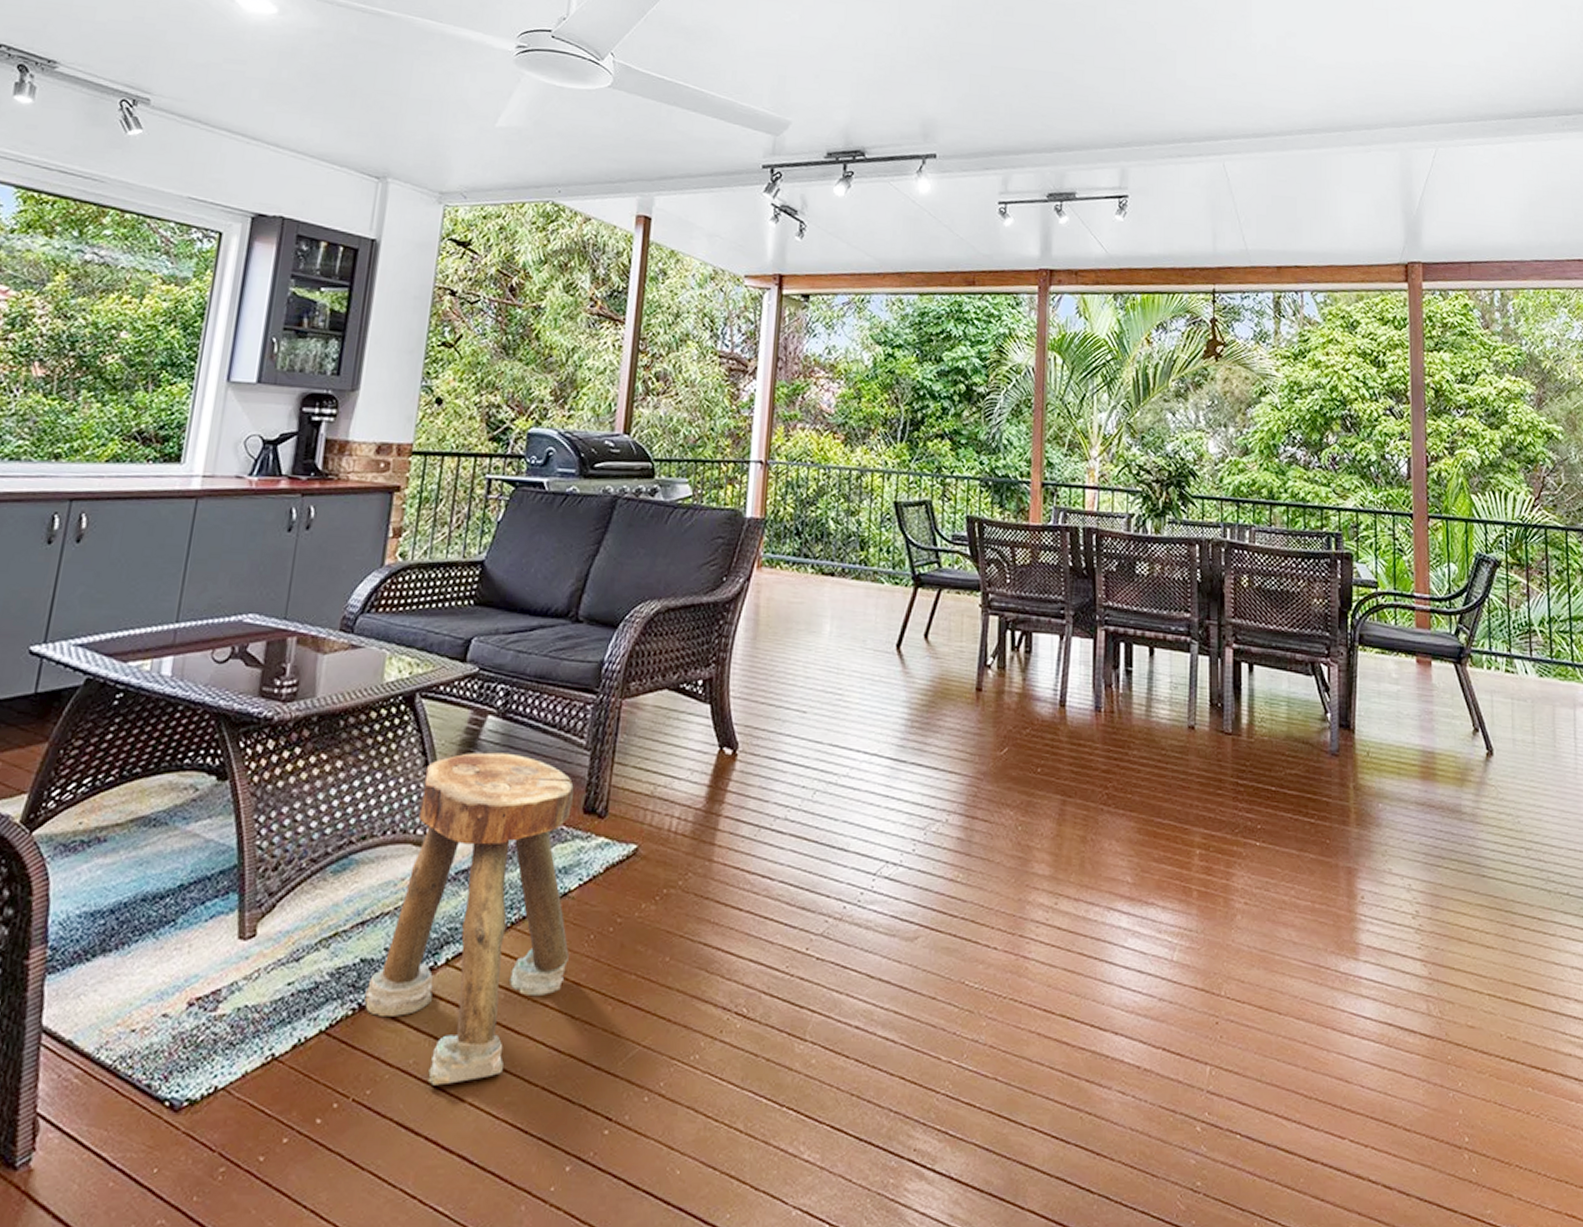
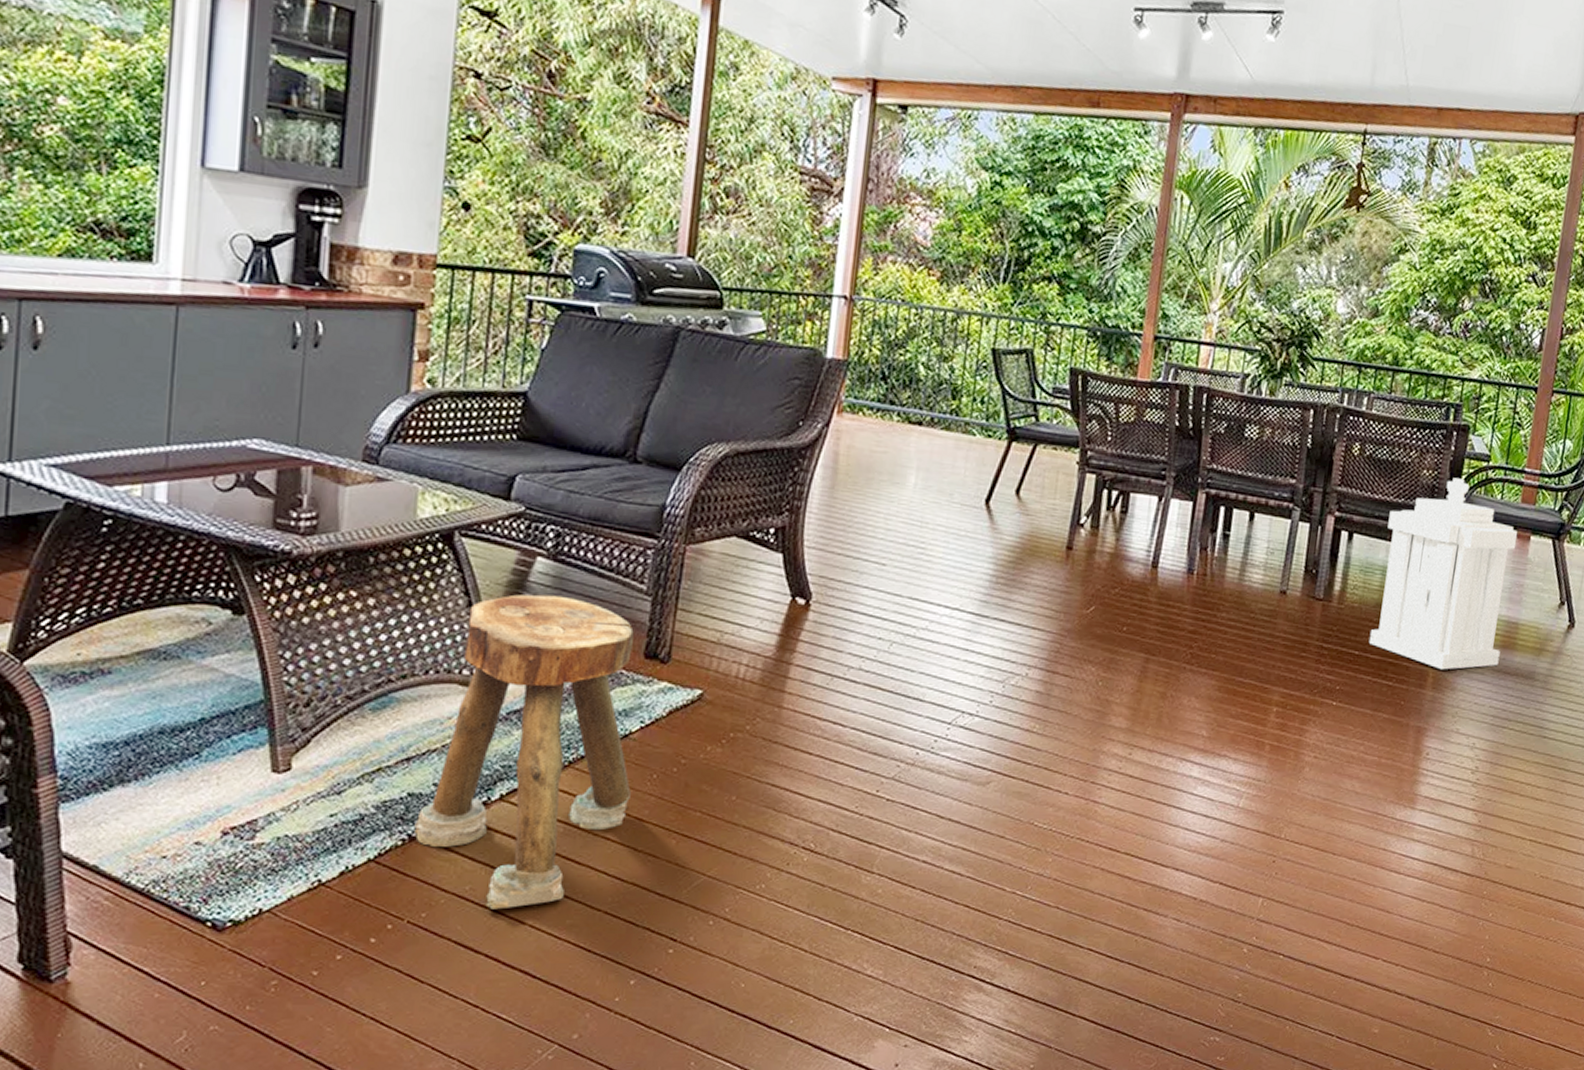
lantern: none [1284,605,1421,805] -> present [1368,477,1517,670]

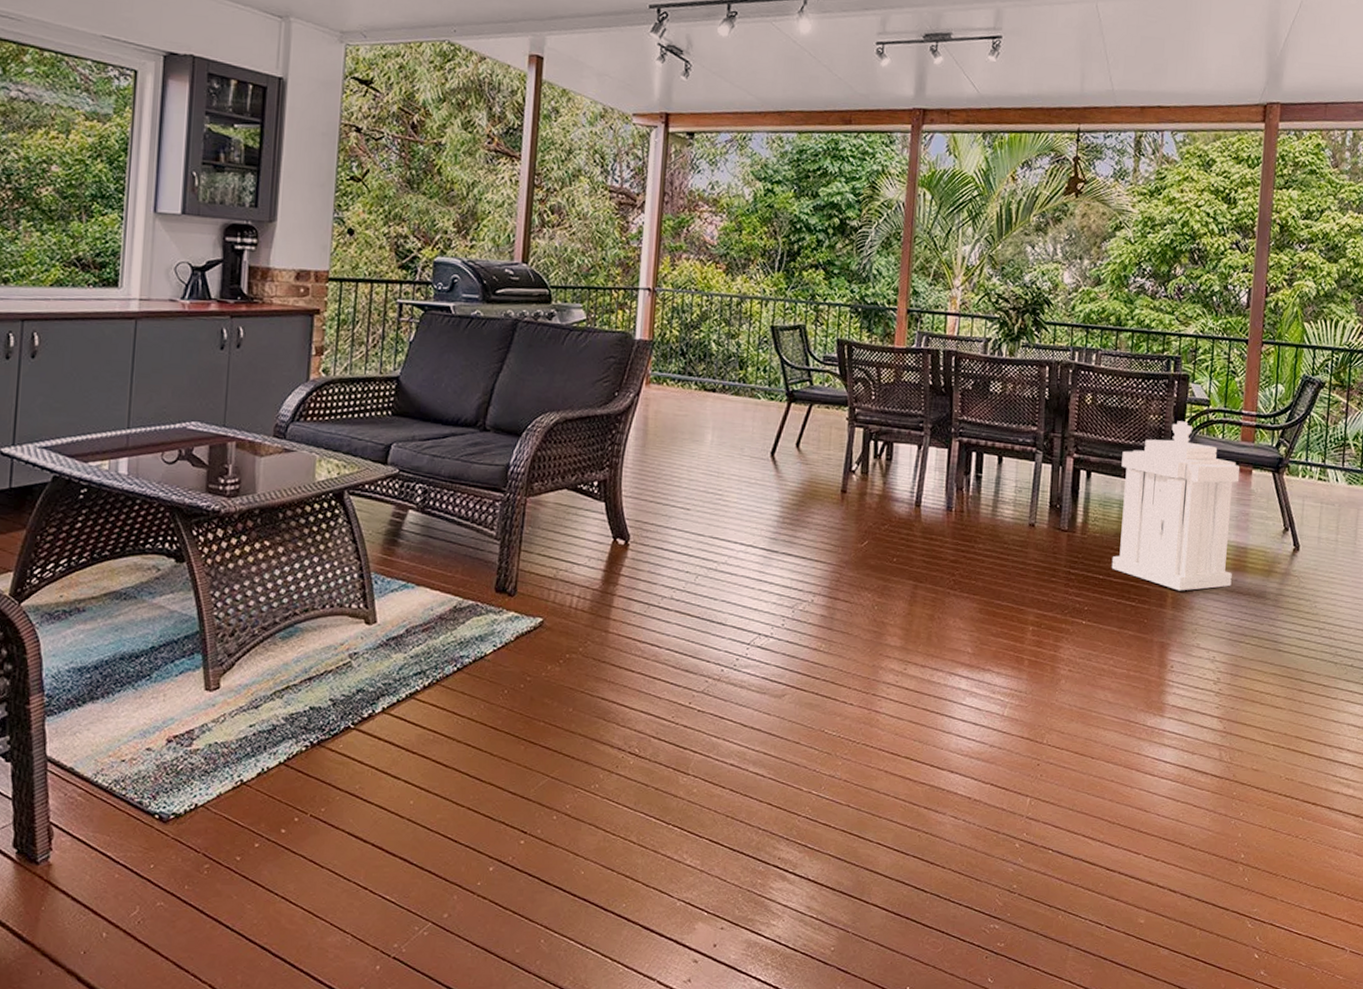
stool: present [414,594,634,910] -> none [315,541,487,805]

